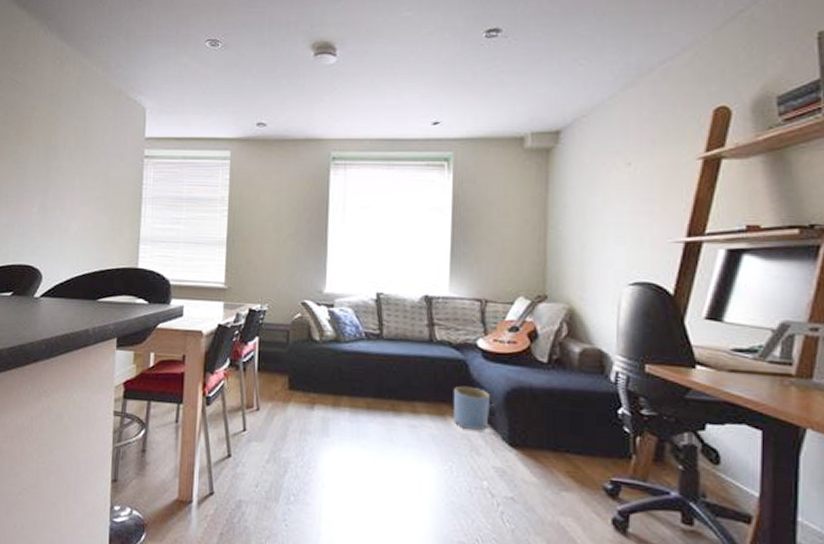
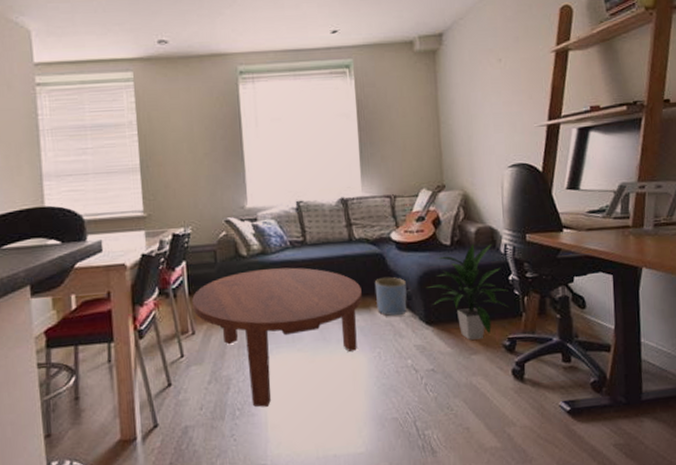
coffee table: none [260,356,438,499] -> present [192,267,362,407]
indoor plant: none [514,365,616,475] -> present [427,243,509,340]

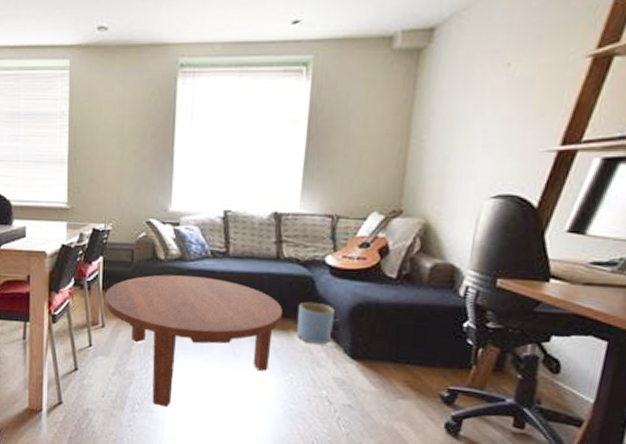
indoor plant: present [427,243,509,340] -> none [359,280,460,384]

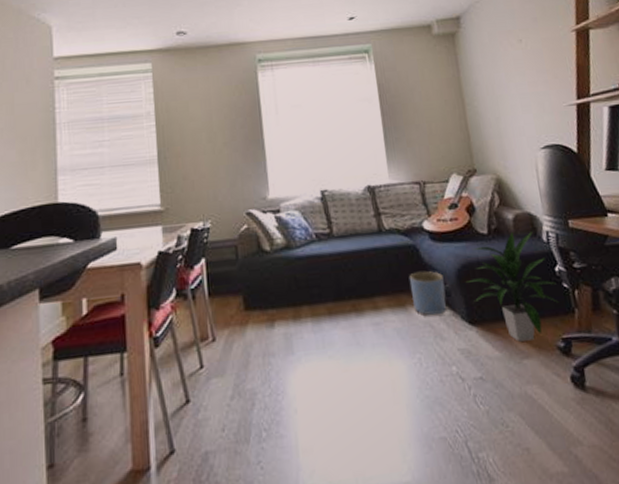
coffee table: present [105,274,283,407] -> none [212,262,397,427]
indoor plant: none [359,280,460,384] -> present [467,231,559,342]

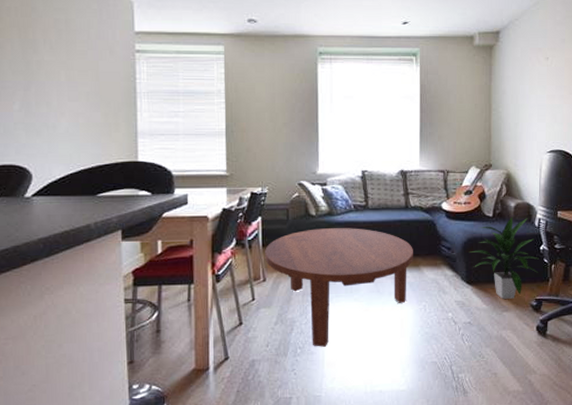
coffee table: none [212,262,397,427] -> present [265,228,413,347]
planter: present [409,271,446,317] -> none [425,241,452,275]

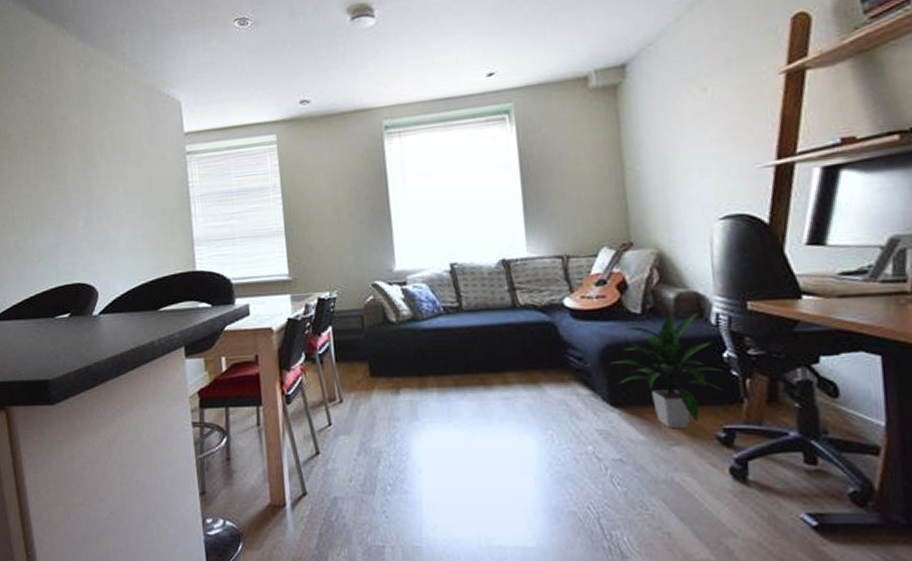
coffee table: present [265,228,413,347] -> none [339,335,530,485]

